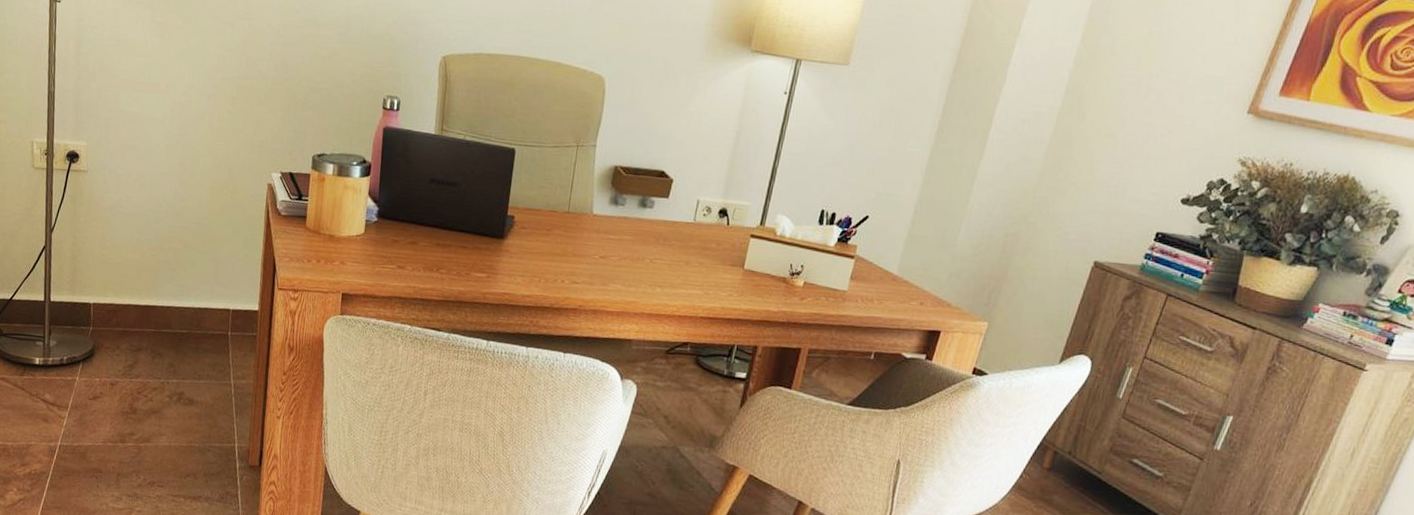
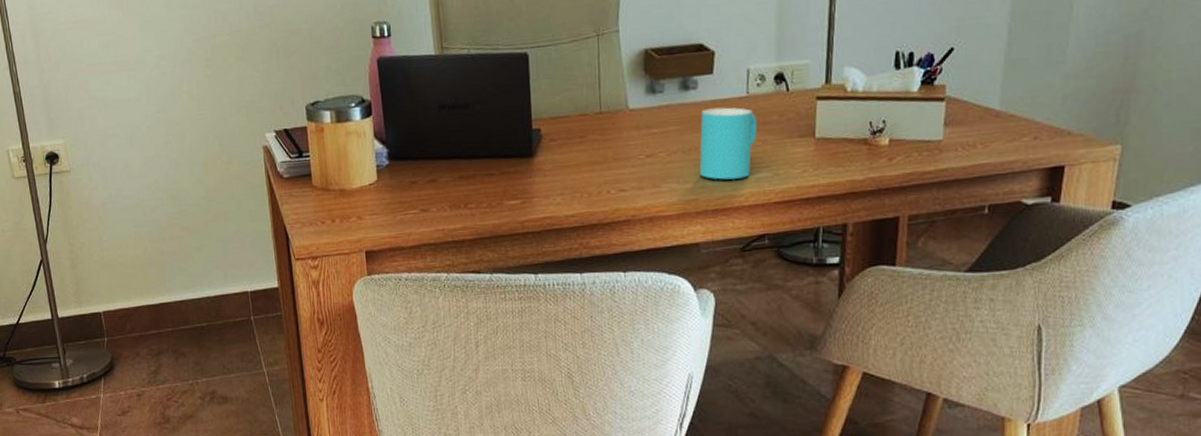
cup: none [642,227,699,292] -> present [699,107,758,180]

